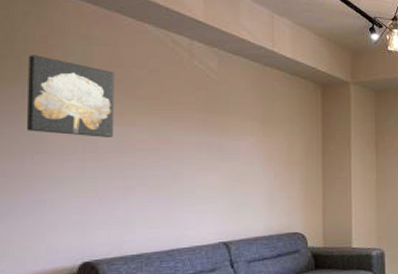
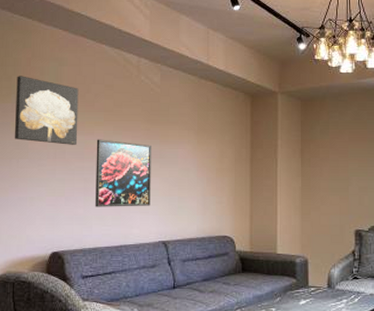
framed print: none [139,130,209,208] -> present [95,139,152,207]

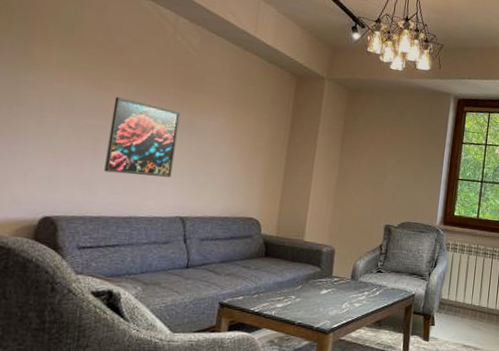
wall art: present [15,76,79,145] -> none [10,9,100,99]

